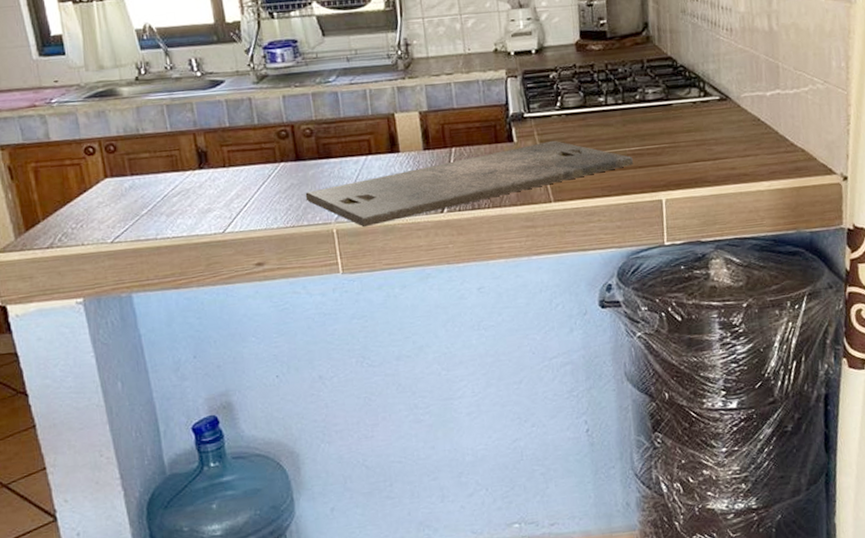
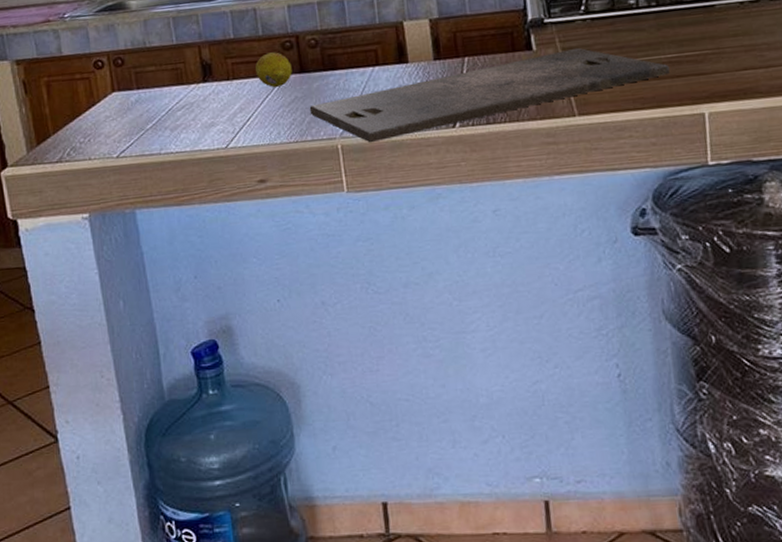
fruit: none [251,140,288,175] -> present [255,52,292,88]

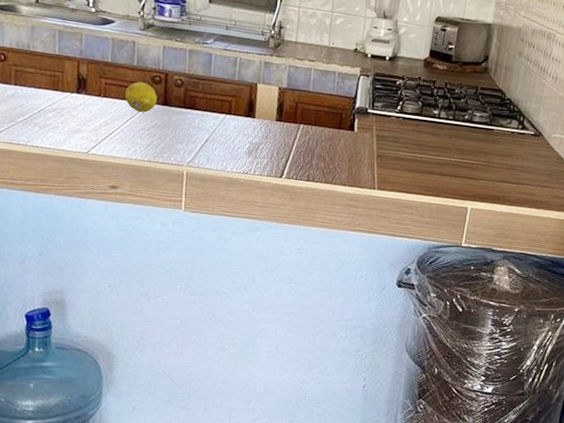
cutting board: present [309,47,670,143] -> none [165,134,451,176]

